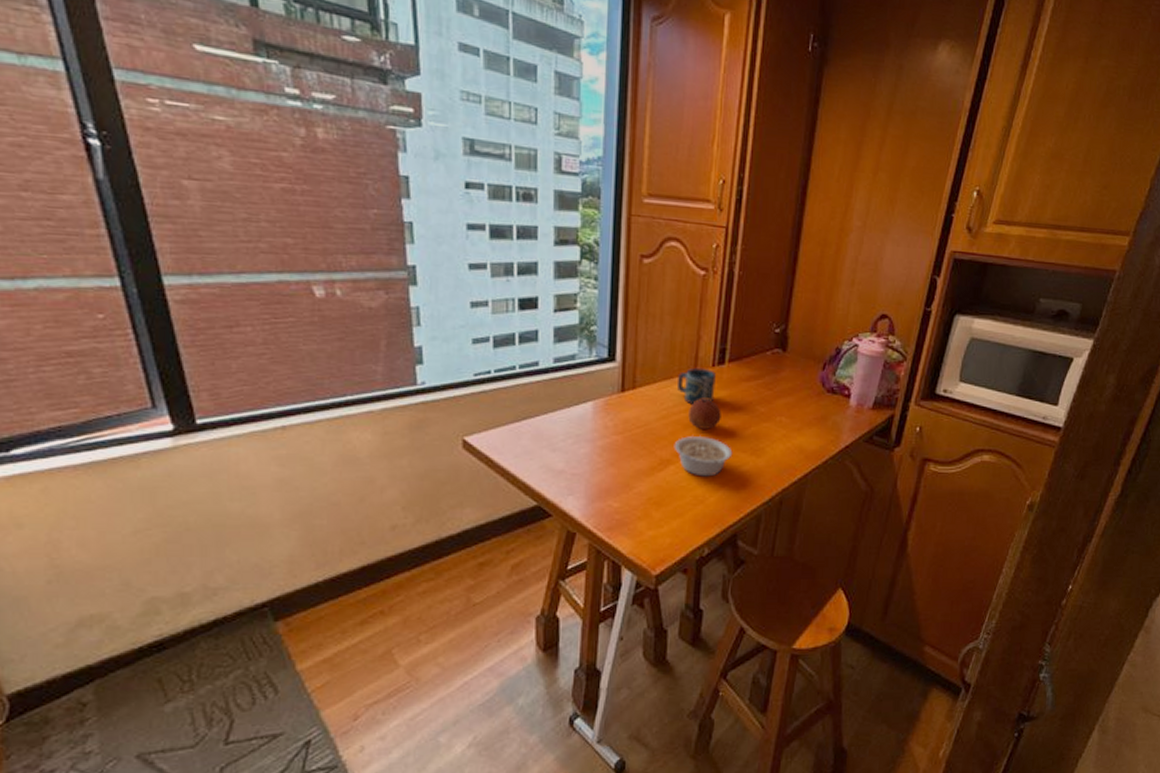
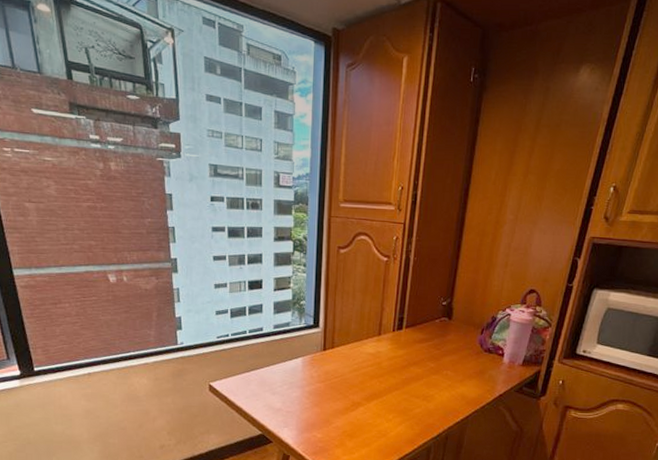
legume: present [673,436,733,477] -> none [363,385,409,416]
cup: present [678,367,716,405] -> none [366,332,395,361]
fruit: present [688,399,721,429] -> none [374,356,400,380]

